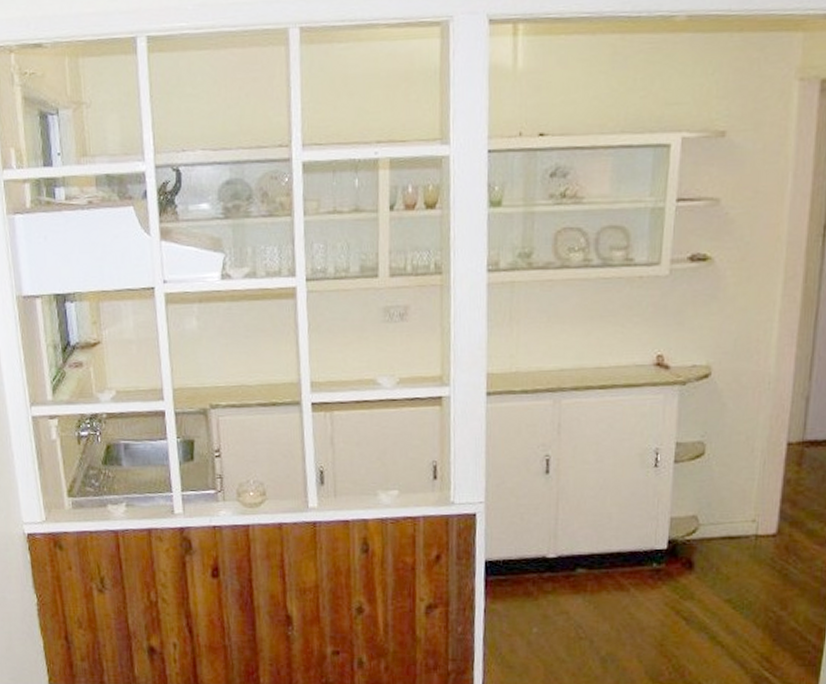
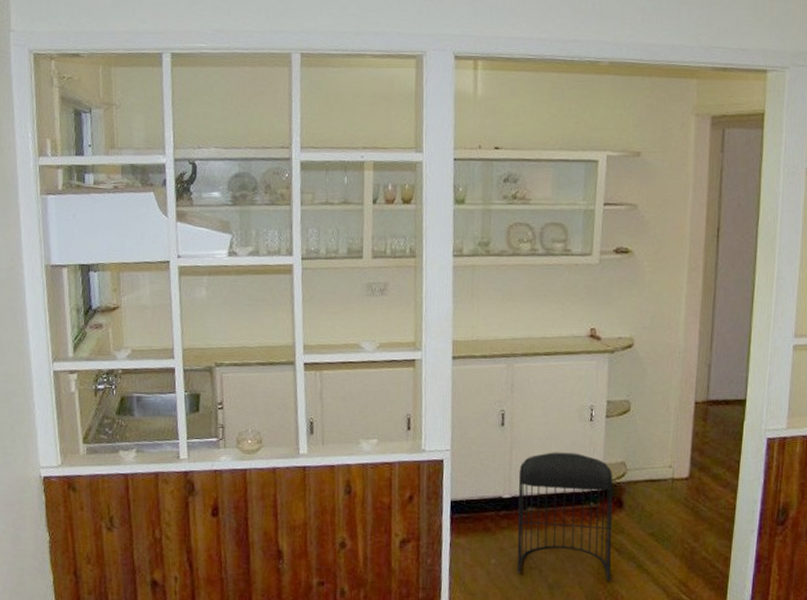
stool: none [564,504,682,655] -> present [517,452,613,582]

